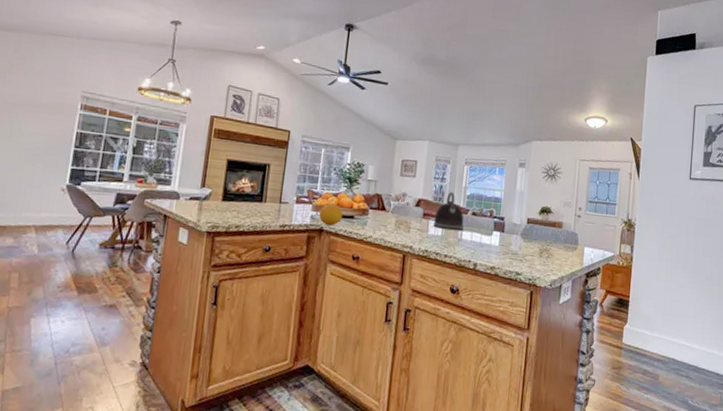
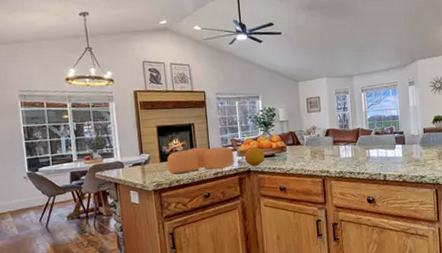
bread: none [229,191,308,222] -> present [167,146,234,174]
kettle: present [433,191,464,231] -> none [343,117,370,152]

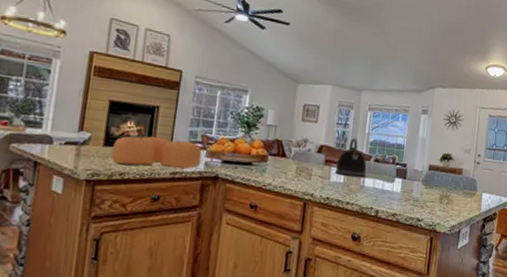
fruit: present [244,147,265,167] -> none [213,149,240,173]
kettle: none [343,117,370,152] -> present [335,137,367,178]

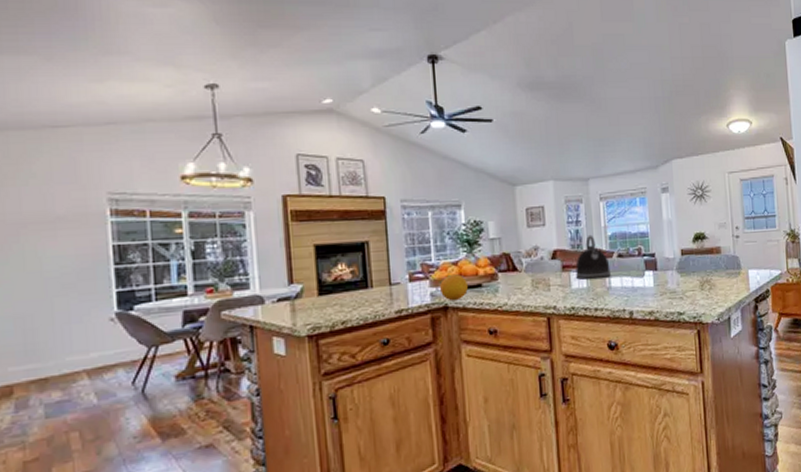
bread: present [112,136,202,169] -> none [329,273,425,313]
fruit: none [213,149,240,173] -> present [439,274,468,301]

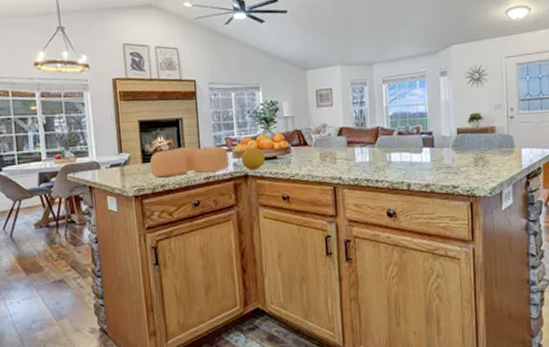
bread: none [329,273,425,313] -> present [150,146,229,178]
kettle: present [575,234,611,280] -> none [358,114,391,155]

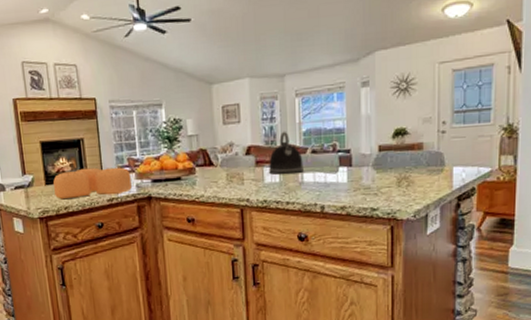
fruit: present [240,147,265,171] -> none [143,168,169,192]
kettle: none [358,114,391,155] -> present [268,131,304,175]

